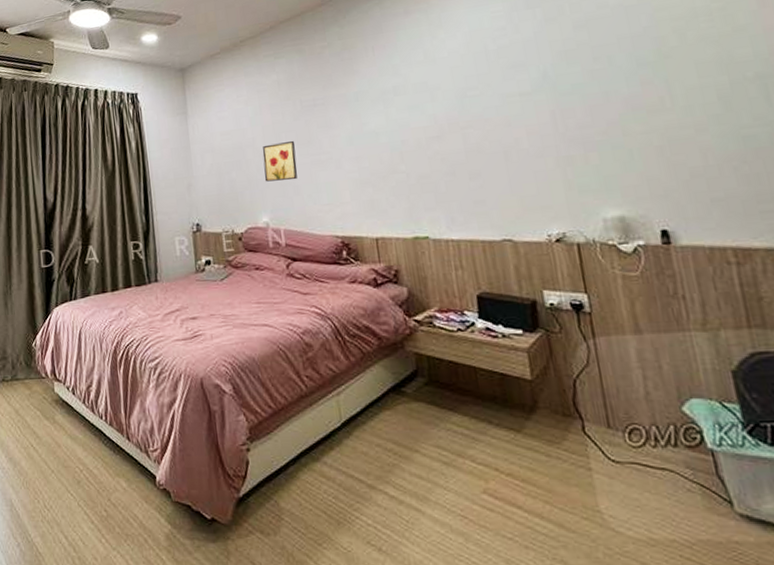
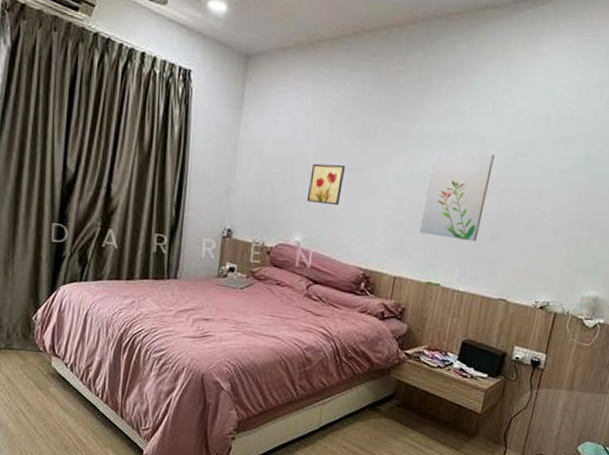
wall art: none [379,96,454,189] -> present [419,152,495,242]

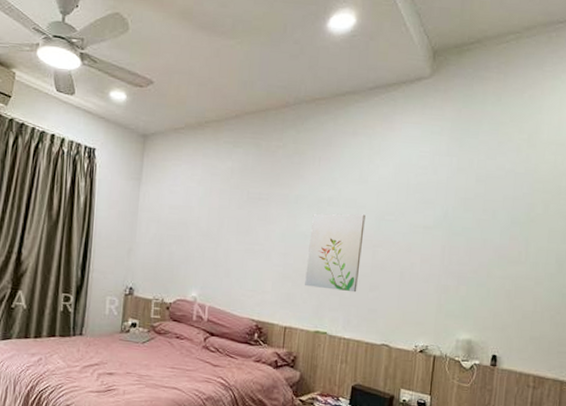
wall art: present [306,163,346,206] -> none [201,226,235,264]

